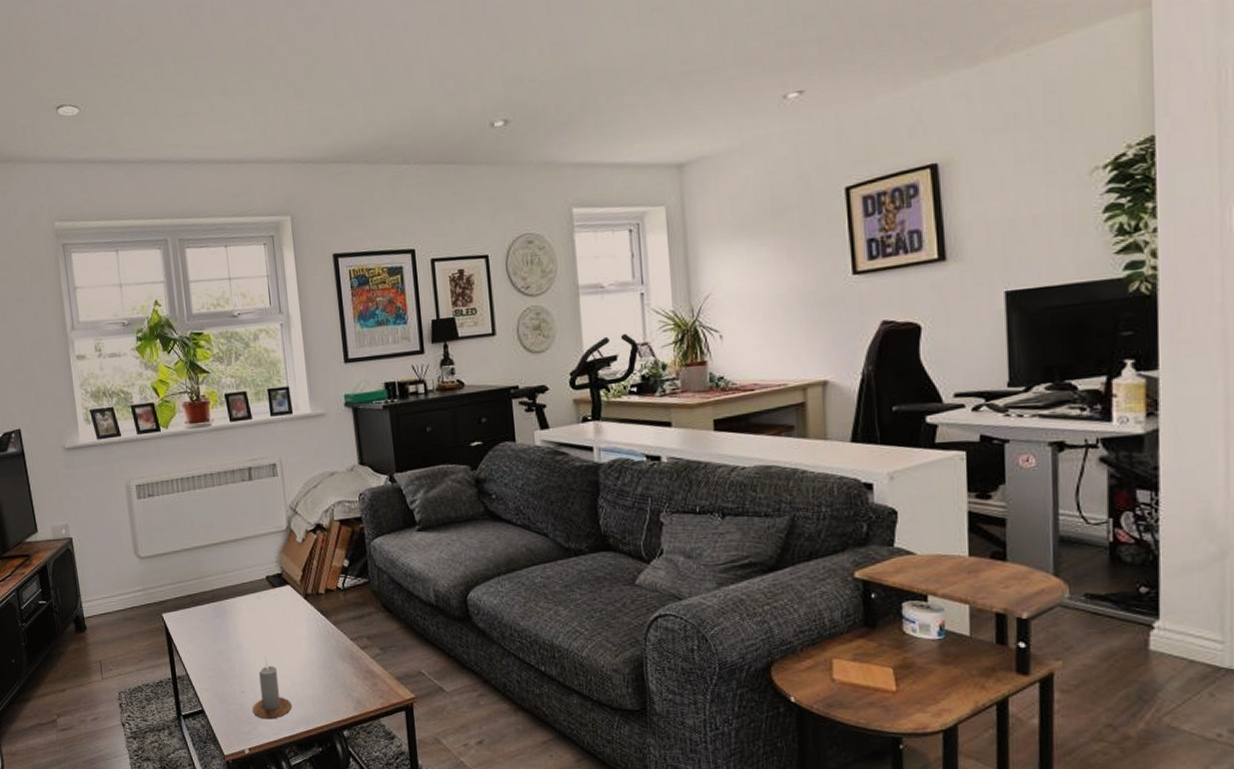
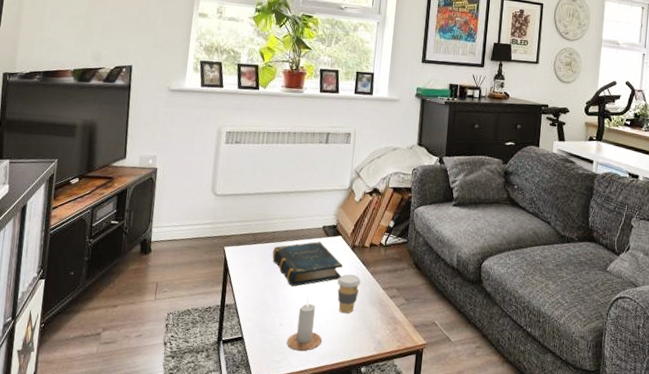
book: none [215,594,299,649] -> present [272,241,343,287]
coffee cup: none [296,627,324,673] -> present [337,274,362,314]

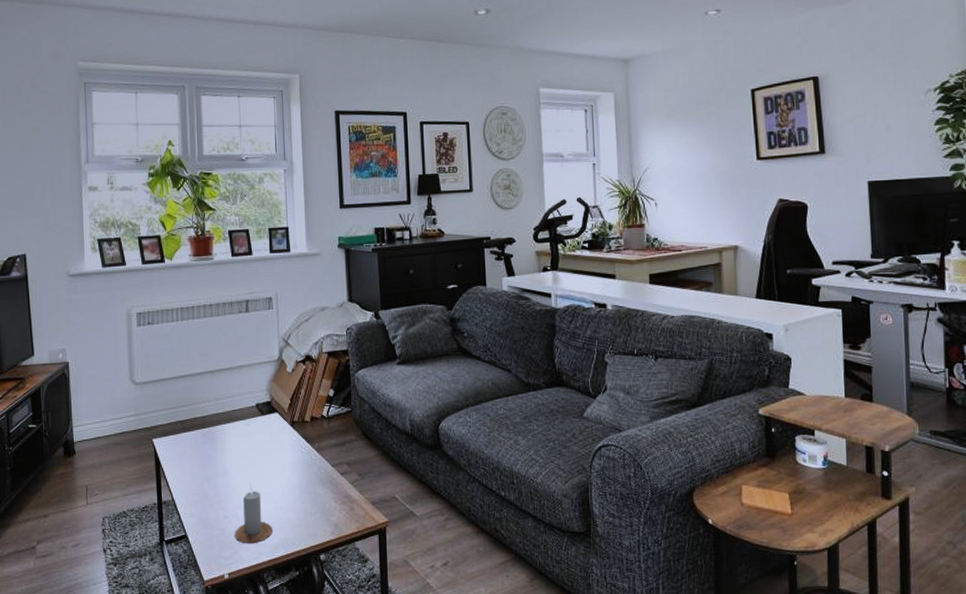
book: present [272,241,343,287] -> none [205,421,284,474]
coffee cup: present [337,274,362,314] -> none [280,454,307,498]

